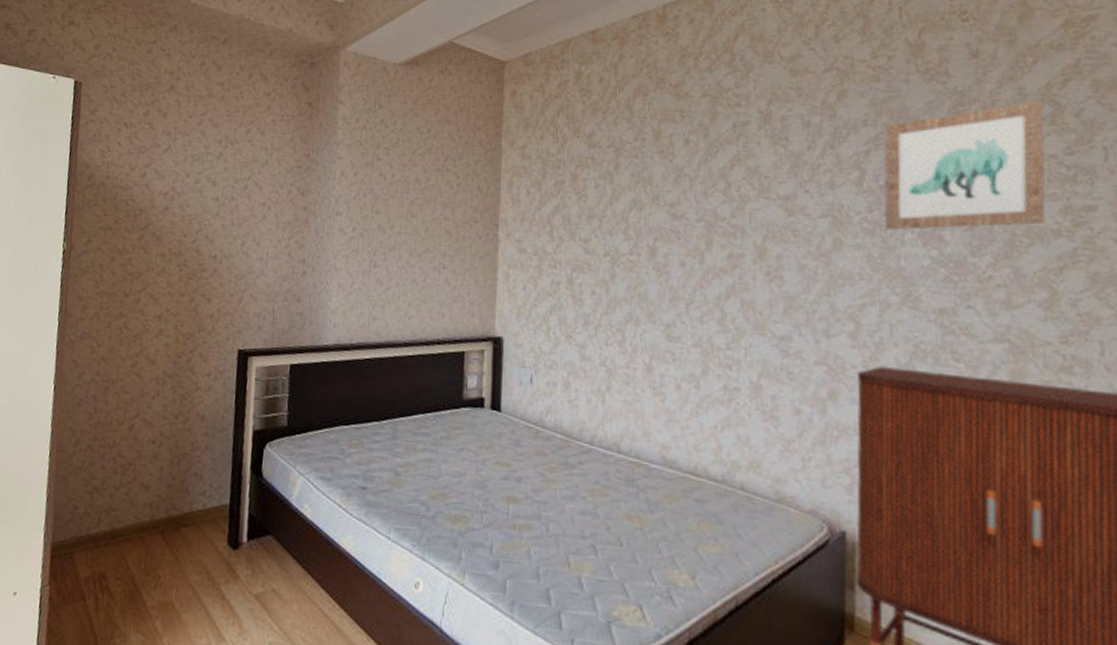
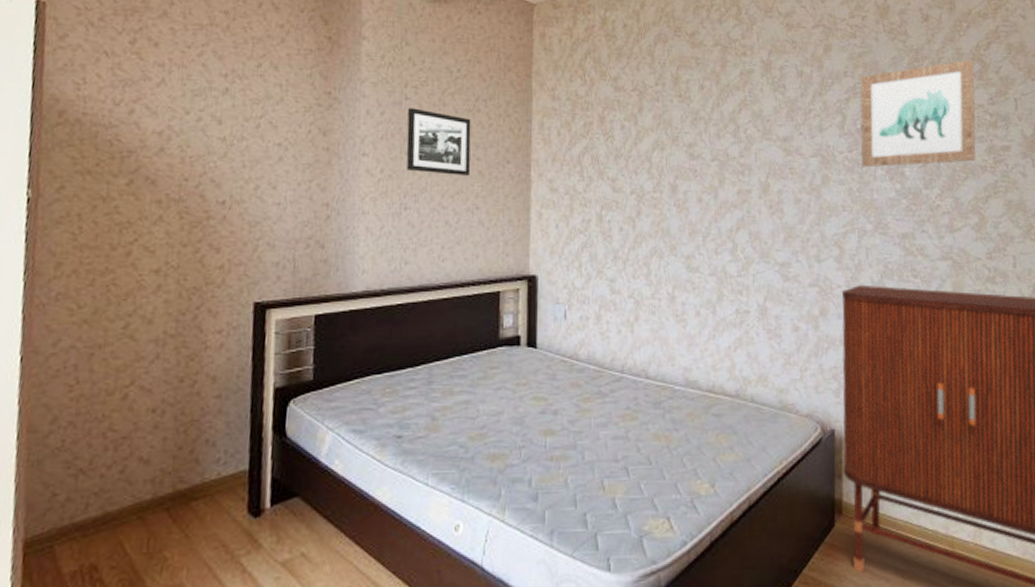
picture frame: none [377,168,440,235] -> present [406,107,471,176]

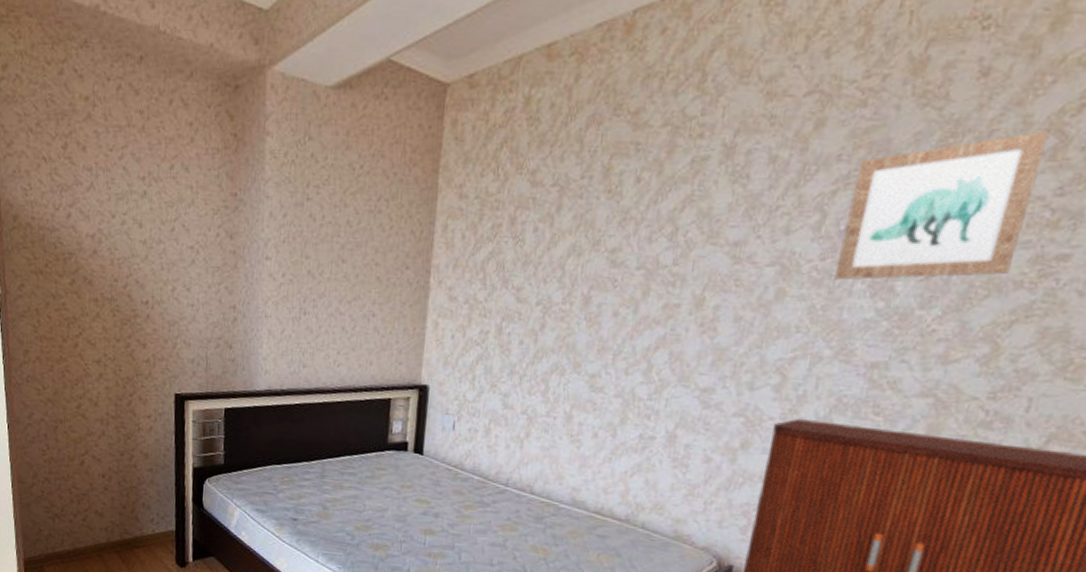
picture frame: present [406,107,471,176] -> none [307,209,372,282]

